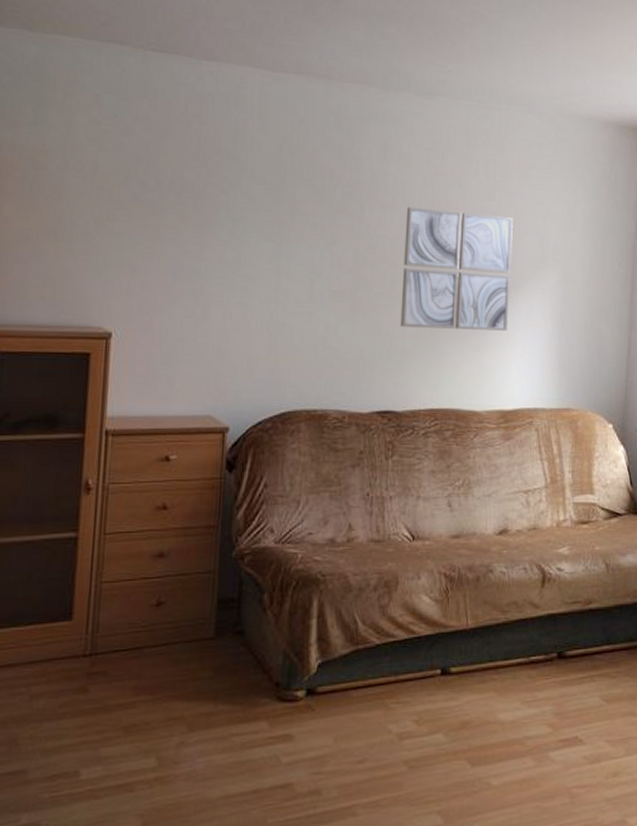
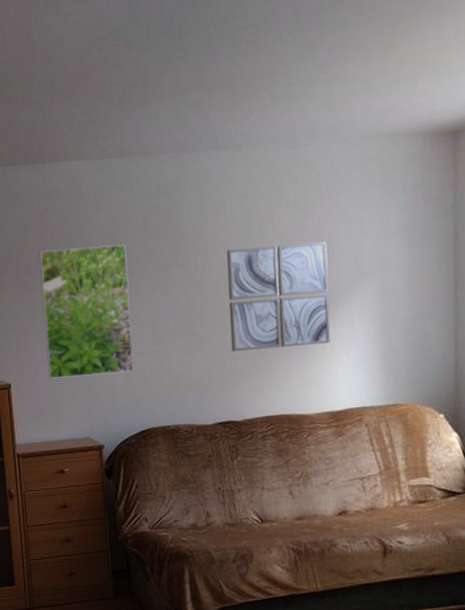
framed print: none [167,166,290,336] -> present [39,244,134,379]

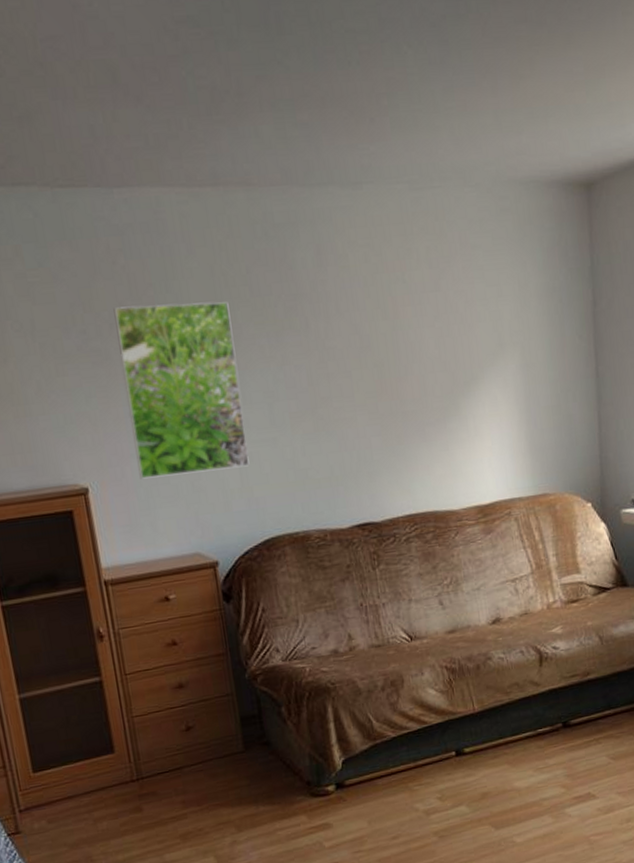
wall art: present [226,242,330,352] -> none [352,306,473,438]

